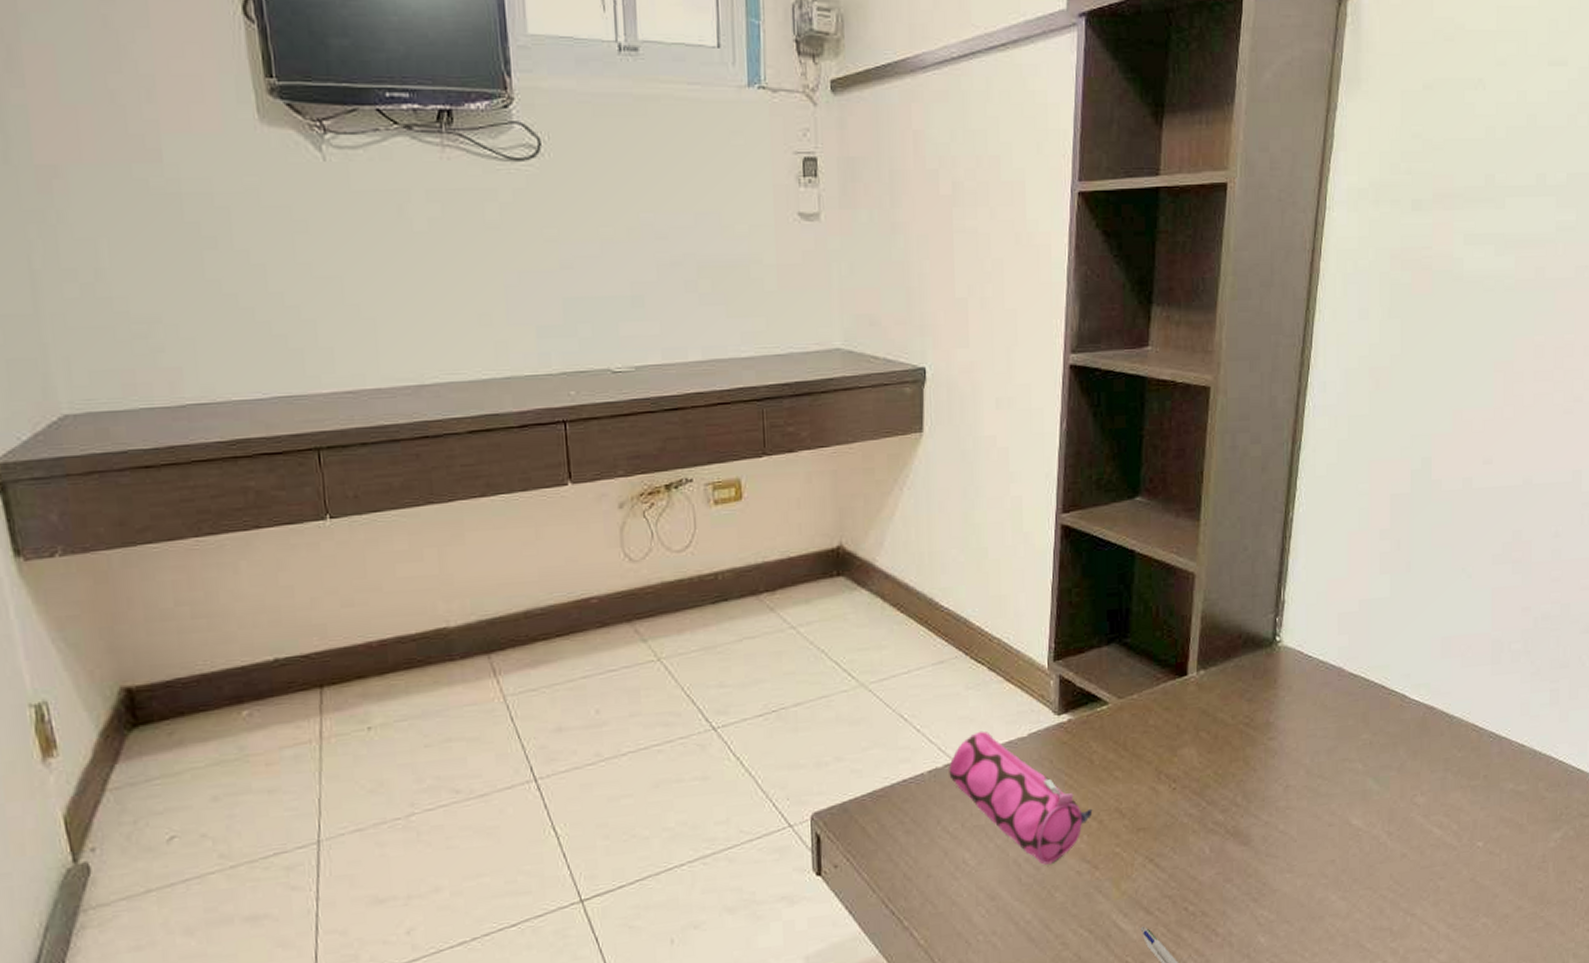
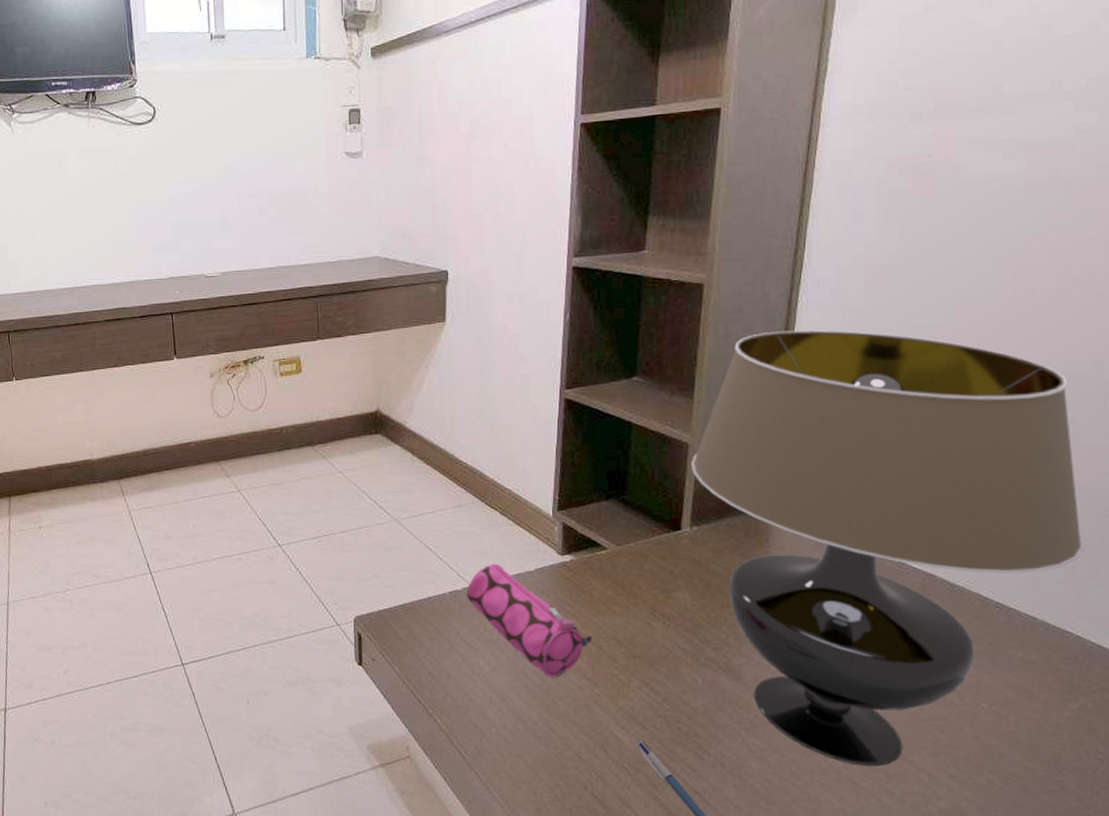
table lamp: none [1197,440,1566,926] -> present [690,330,1084,767]

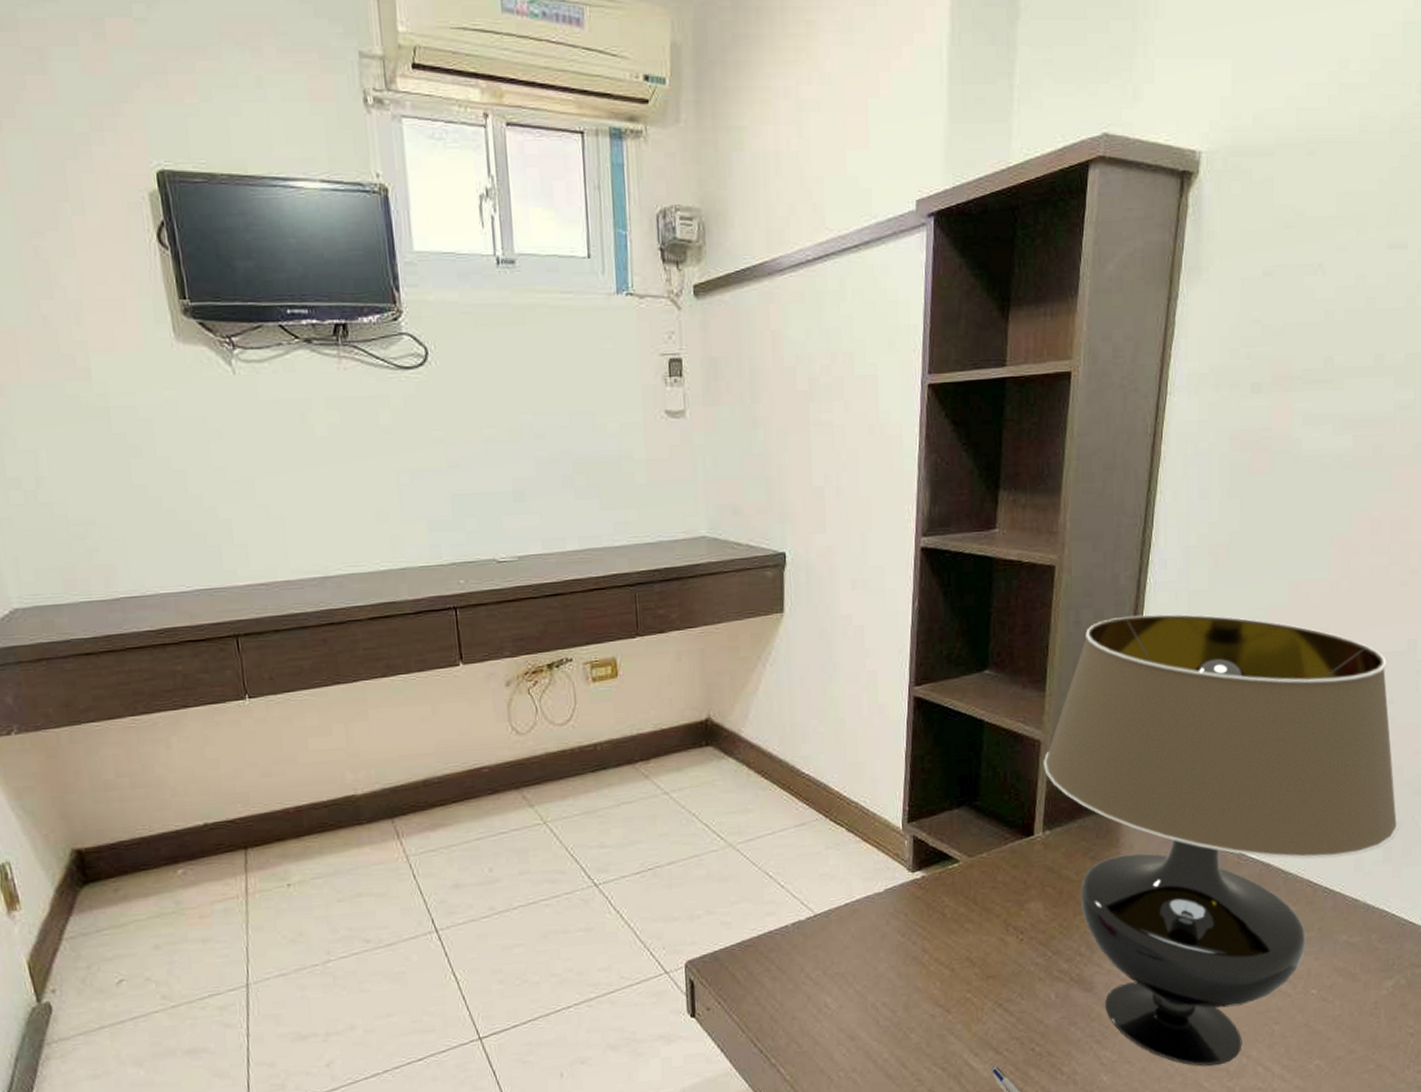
pencil case: present [467,563,593,677] -> none [811,886,945,1009]

